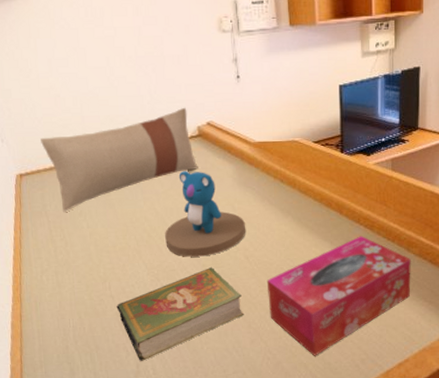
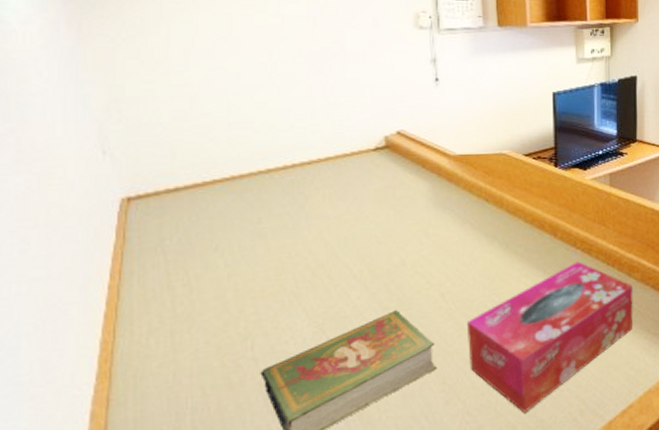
pillow: present [41,107,198,212] -> none [164,113,383,247]
teddy bear: present [165,171,246,257] -> none [336,190,442,299]

